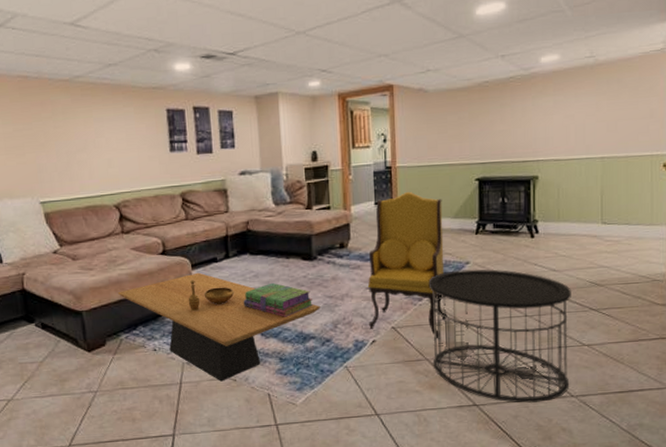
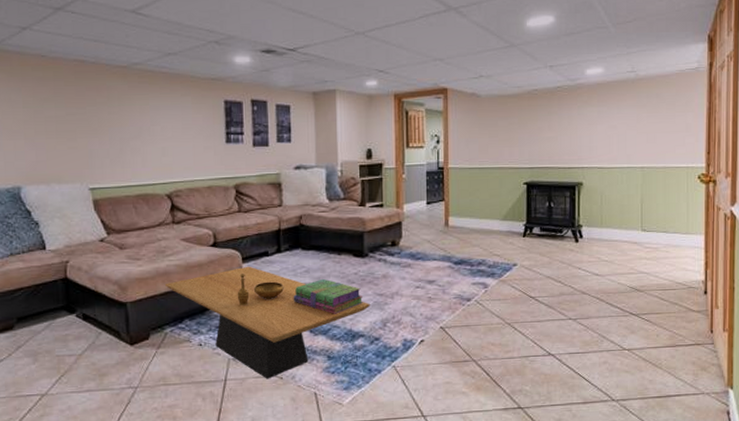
armchair: present [367,191,447,338] -> none [417,192,495,339]
side table: present [428,269,571,403] -> none [477,271,613,407]

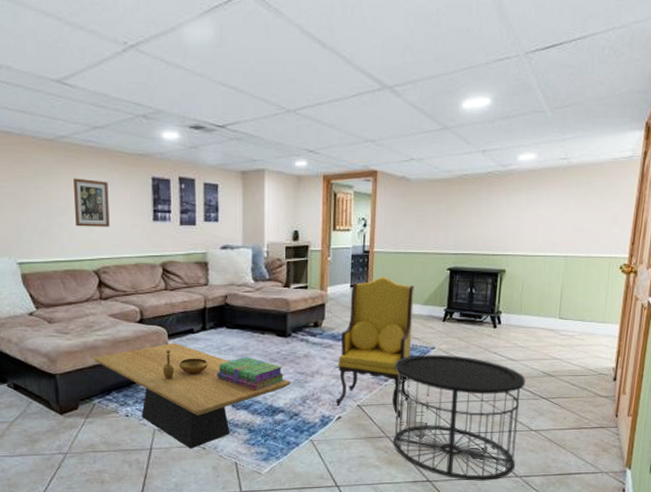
wall art: none [147,103,183,151] -> present [74,178,110,227]
armchair: none [417,192,495,339] -> present [336,276,415,417]
side table: none [477,271,613,407] -> present [394,354,525,481]

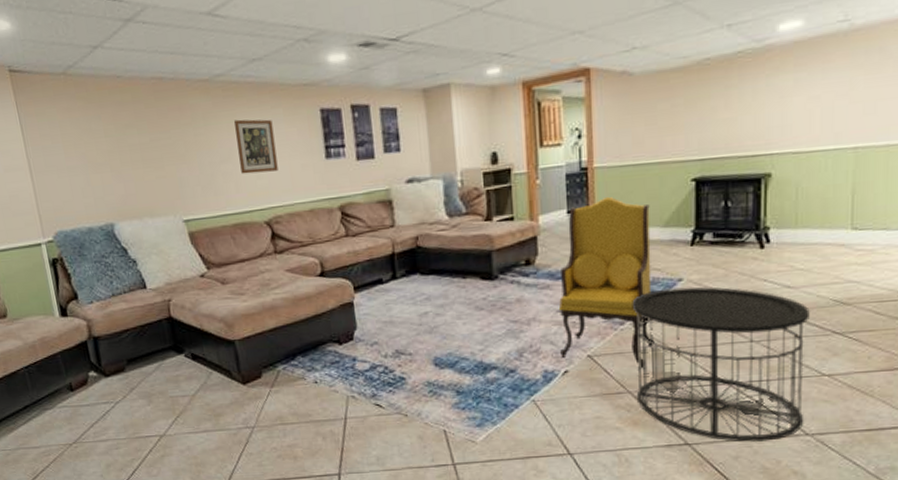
coffee table: present [92,342,291,449] -> none [272,295,503,417]
decorative bowl: present [162,350,208,380] -> none [351,304,403,339]
stack of books: present [217,356,284,390] -> none [413,306,494,345]

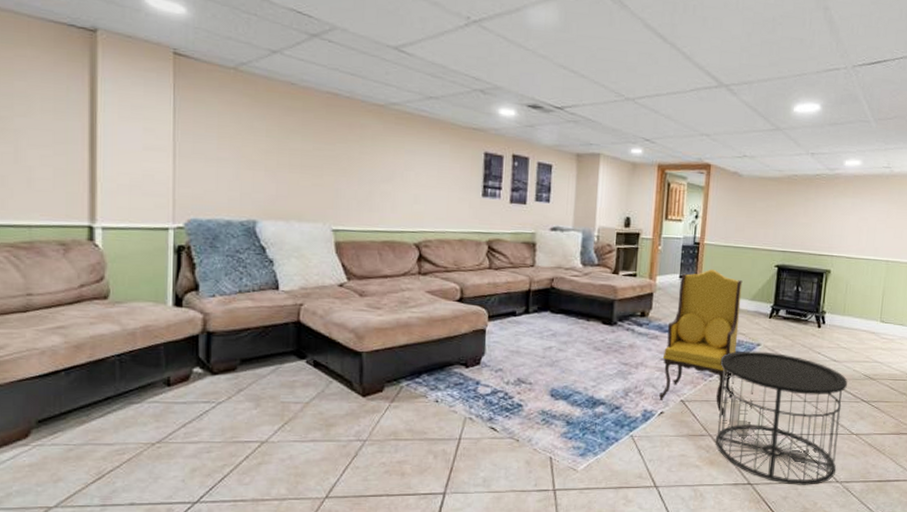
wall art: present [234,119,278,175] -> none [400,146,438,199]

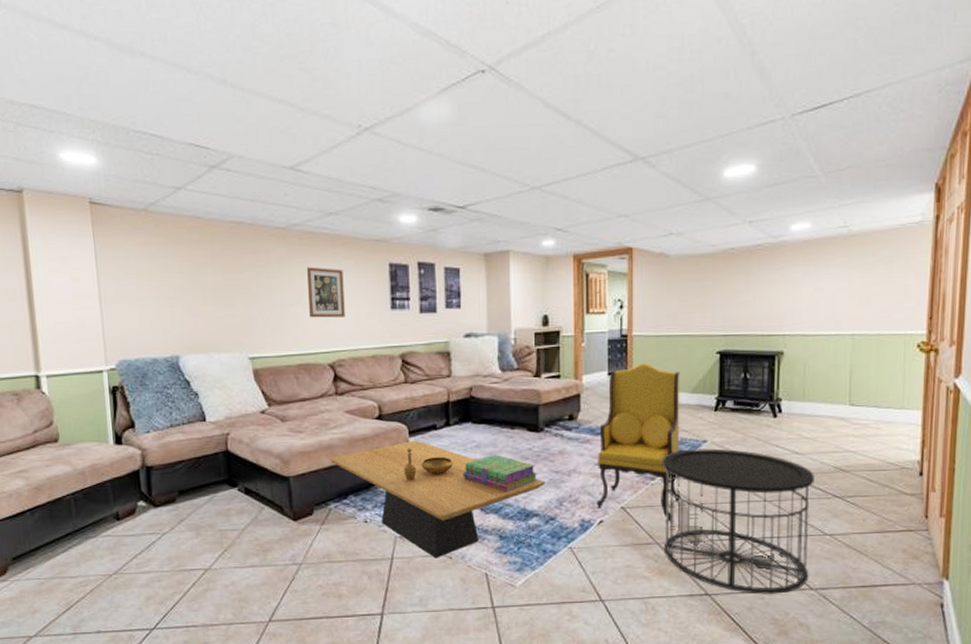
wall art: none [400,146,438,199] -> present [307,267,345,318]
coffee table: none [404,324,614,441] -> present [328,440,545,558]
decorative bowl: none [479,332,529,364] -> present [403,448,453,481]
stack of books: none [537,343,607,380] -> present [463,454,537,492]

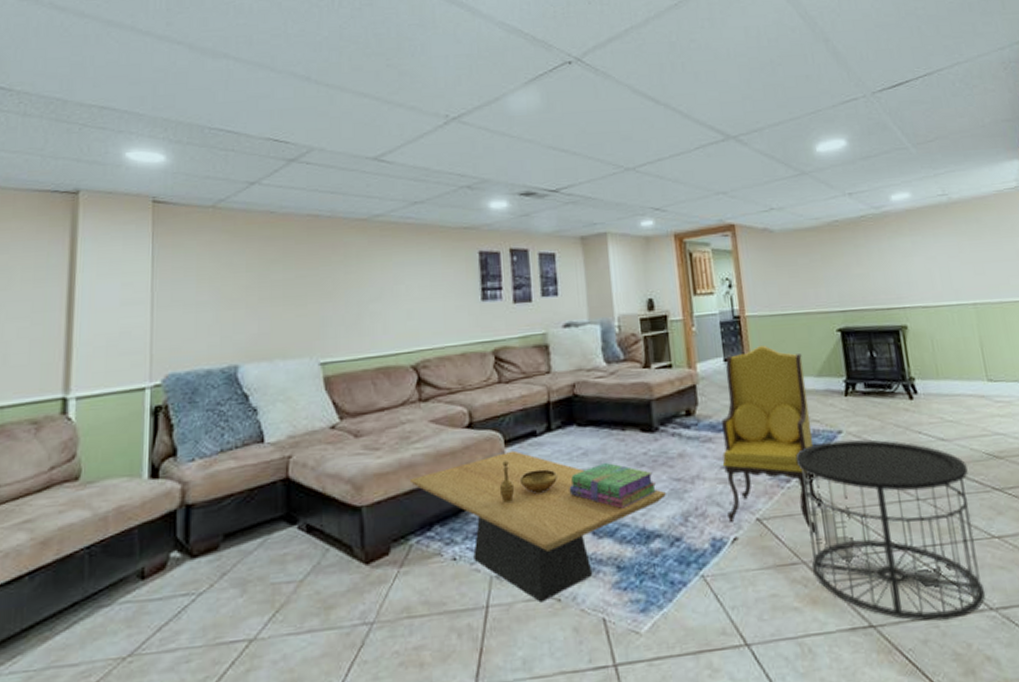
wall art: present [307,267,345,318] -> none [389,258,431,315]

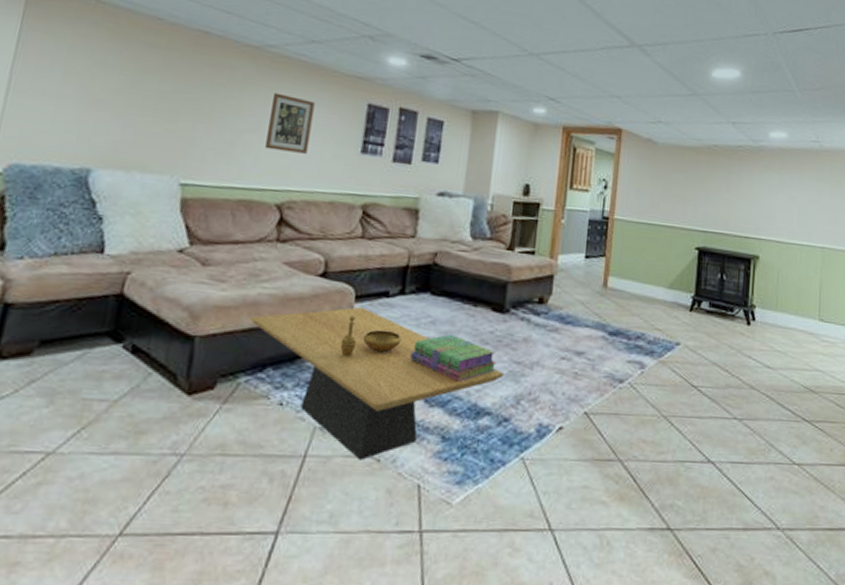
wall art: none [389,258,431,315] -> present [265,92,315,154]
armchair: present [721,345,823,533] -> none [558,248,658,434]
side table: present [795,439,985,622] -> none [627,350,785,533]

